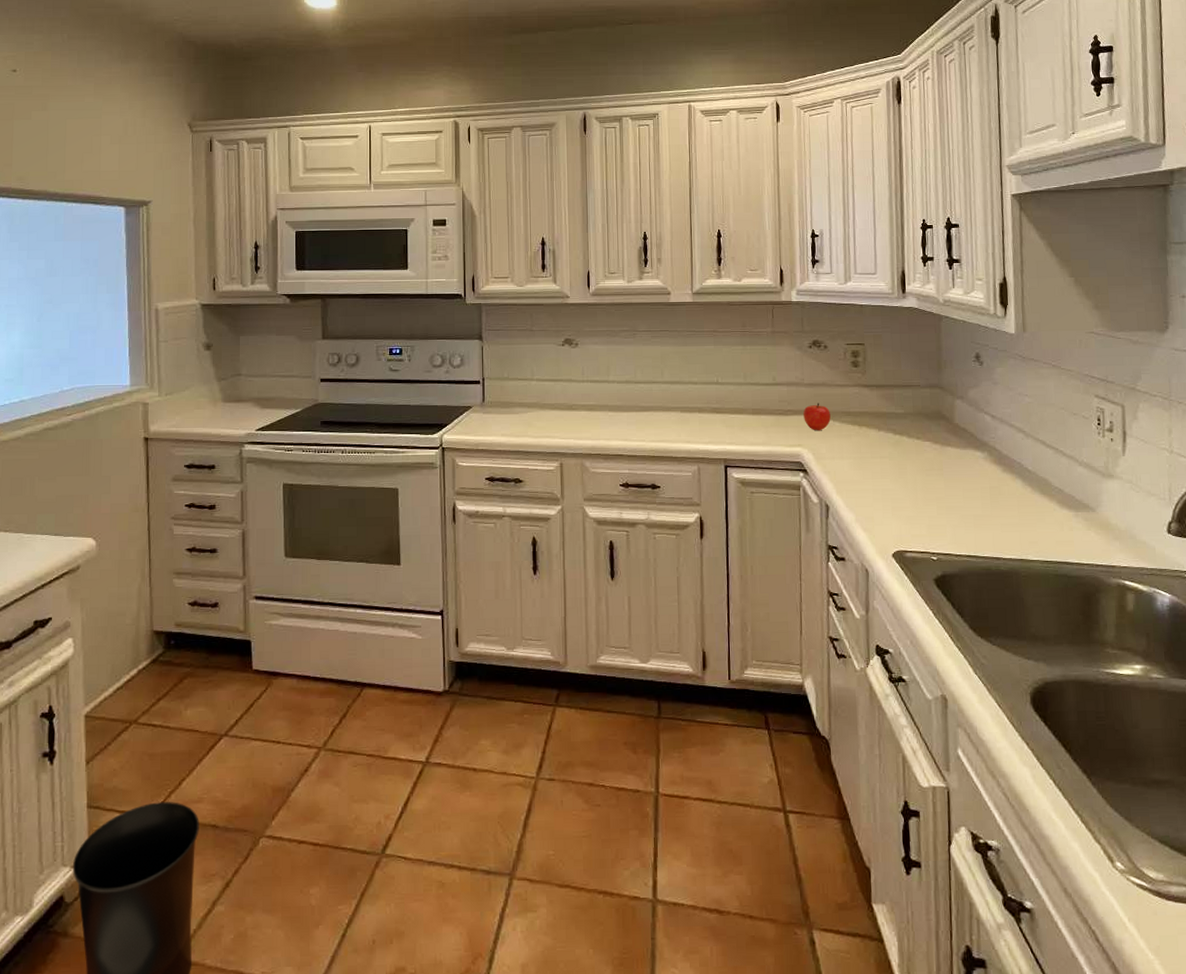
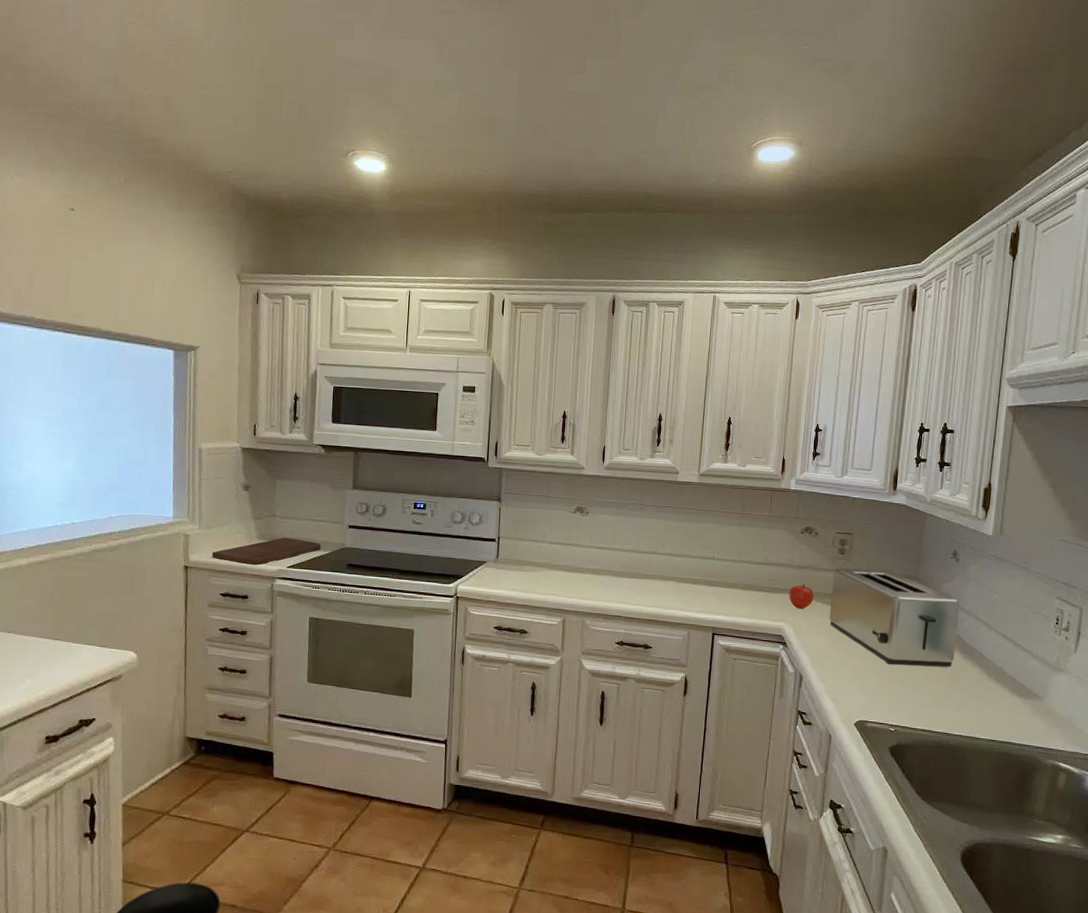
cutting board: none [173,397,292,430] -> present [211,537,322,565]
toaster: none [848,381,993,485] -> present [829,567,960,668]

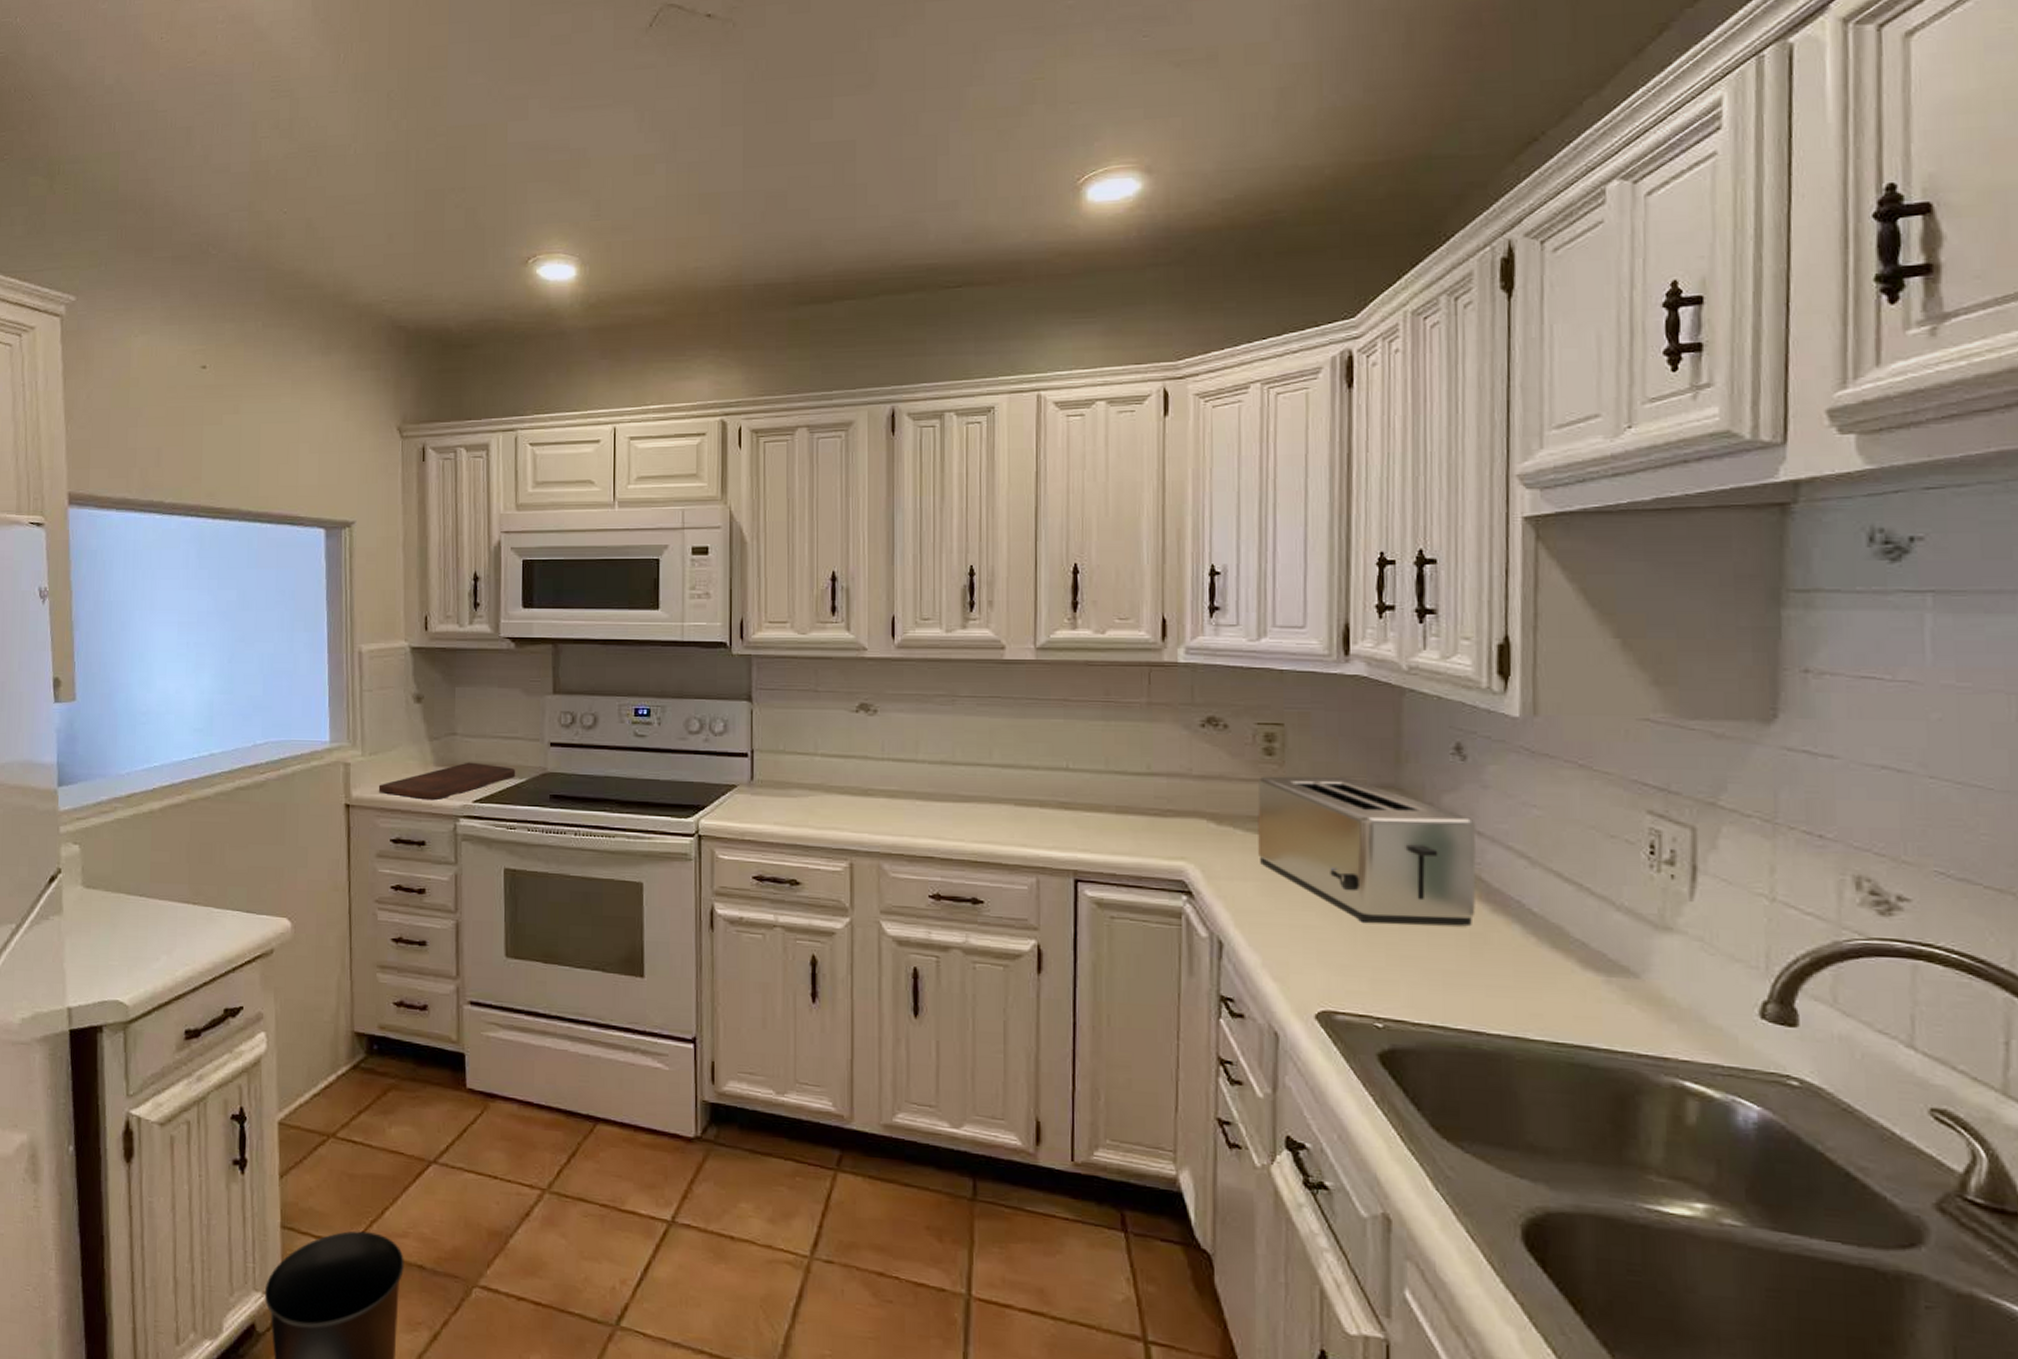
fruit: present [789,584,814,609] -> none [1190,802,1230,841]

